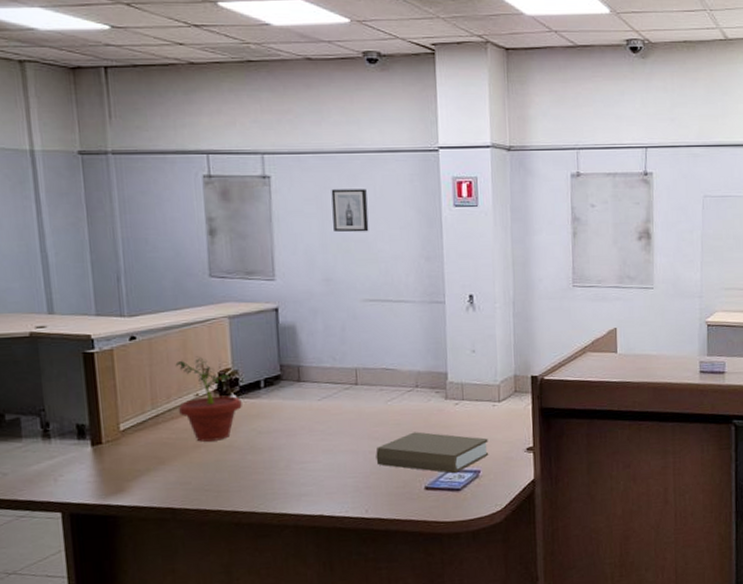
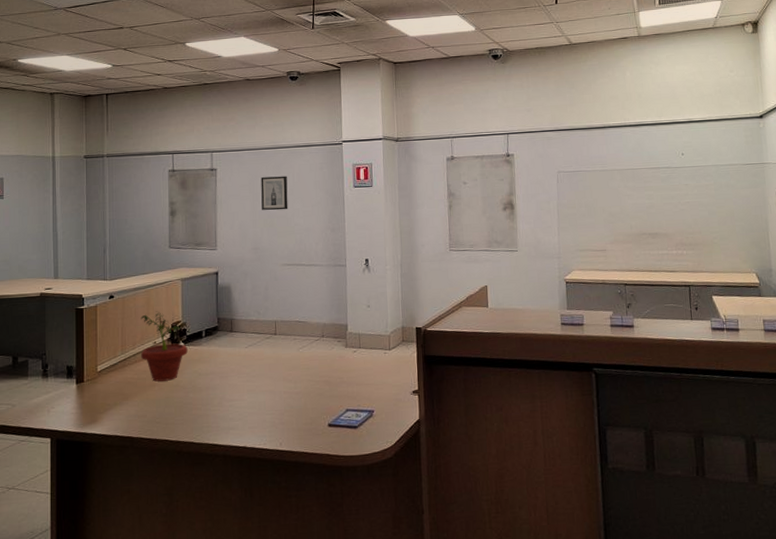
book: present [375,431,489,474] -> none [289,375,381,413]

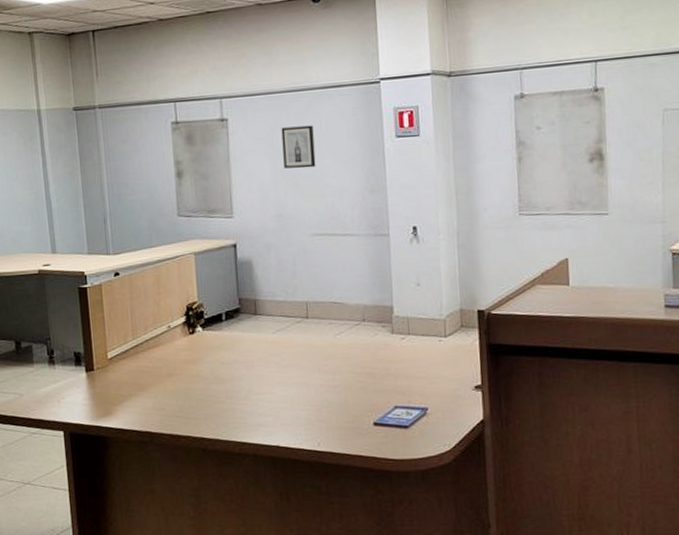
potted plant: present [141,311,188,382] -> none [151,290,207,371]

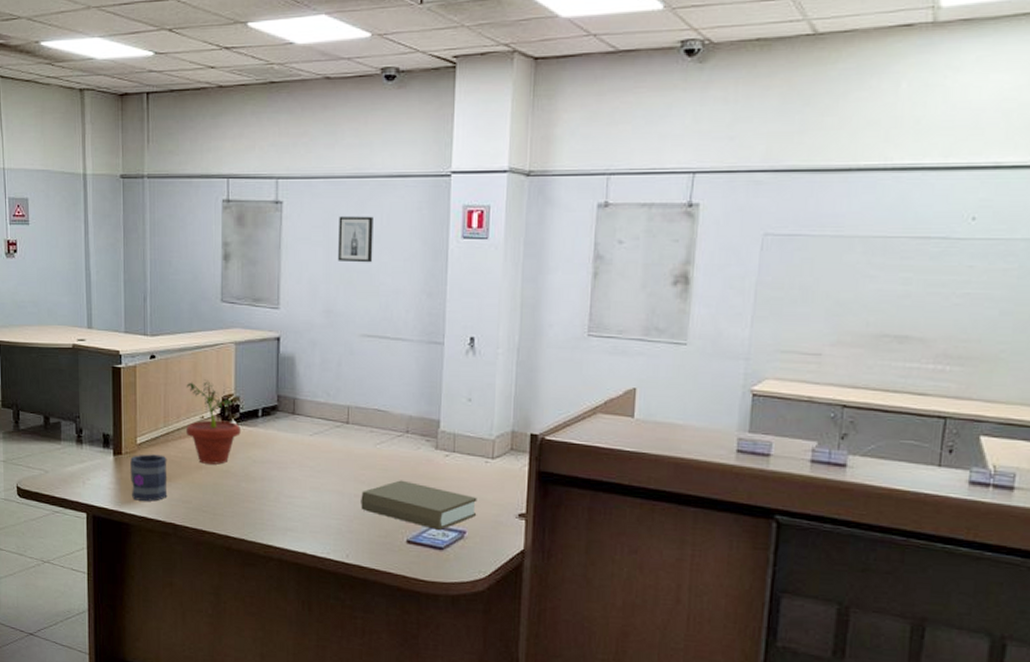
mug: none [102,366,142,413] -> present [130,454,168,501]
potted plant: none [151,290,207,371] -> present [186,379,241,465]
book: none [326,366,437,410] -> present [361,480,477,531]

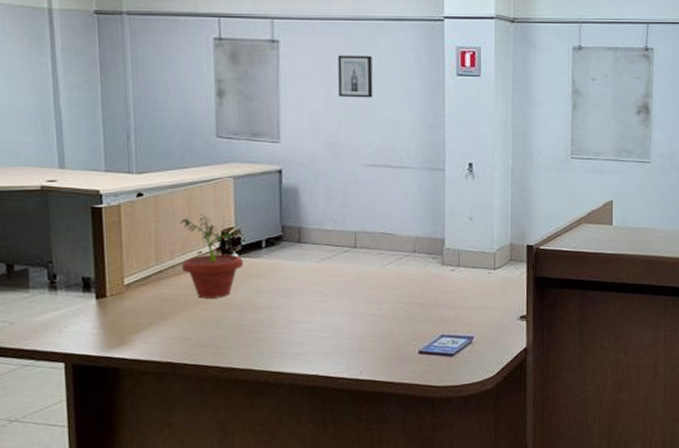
mug: present [130,454,168,501] -> none [117,293,163,343]
book: present [361,480,477,531] -> none [372,296,483,339]

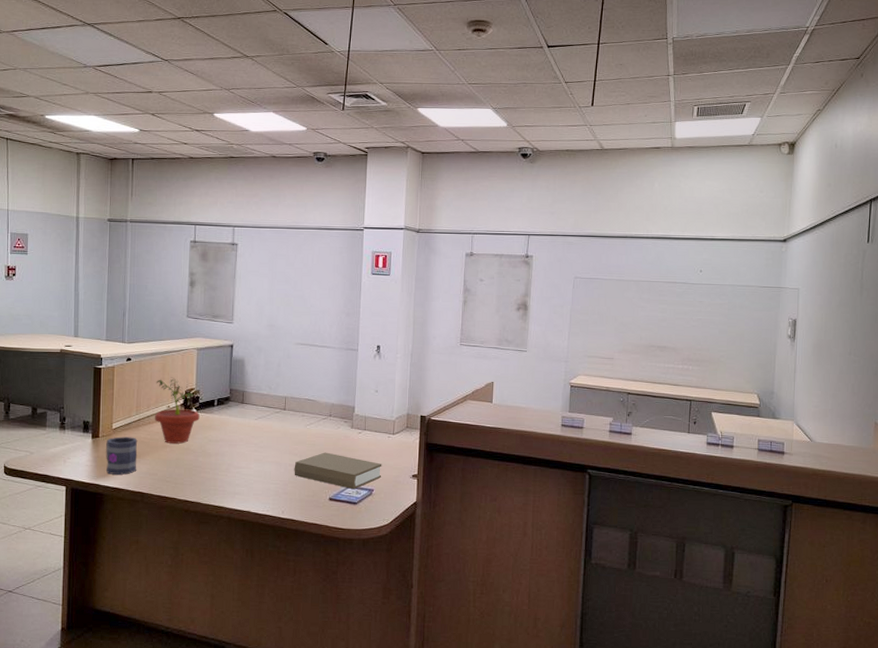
mug: none [117,293,163,343] -> present [106,437,138,475]
wall art: present [337,55,373,98] -> none [280,256,307,291]
book: none [372,296,483,339] -> present [294,452,382,490]

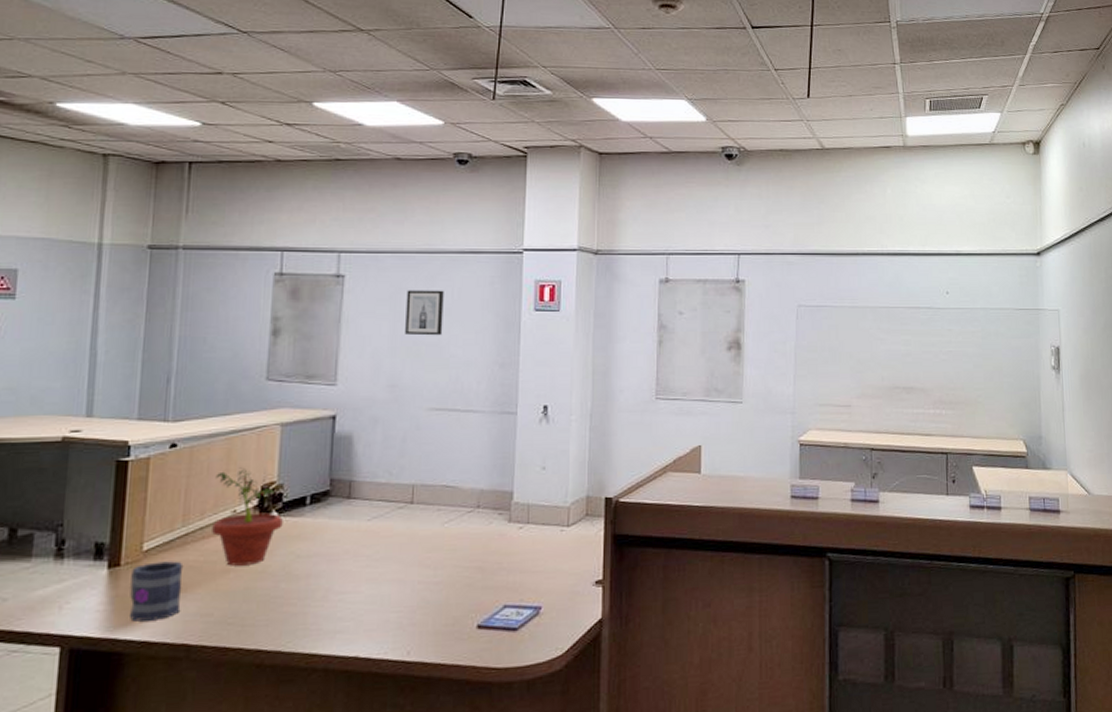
wall art: none [280,256,307,291] -> present [405,290,444,336]
book: present [294,452,382,490] -> none [425,559,553,610]

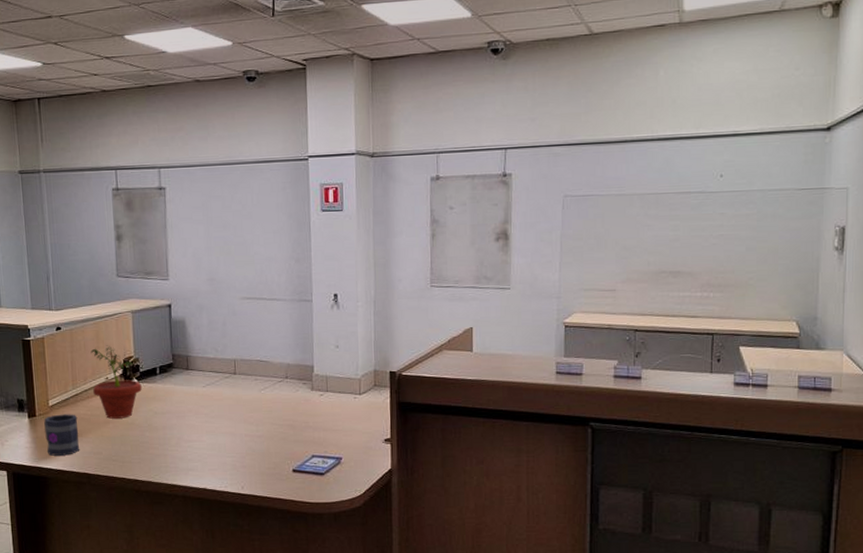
wall art: present [405,290,444,336] -> none [215,197,247,237]

